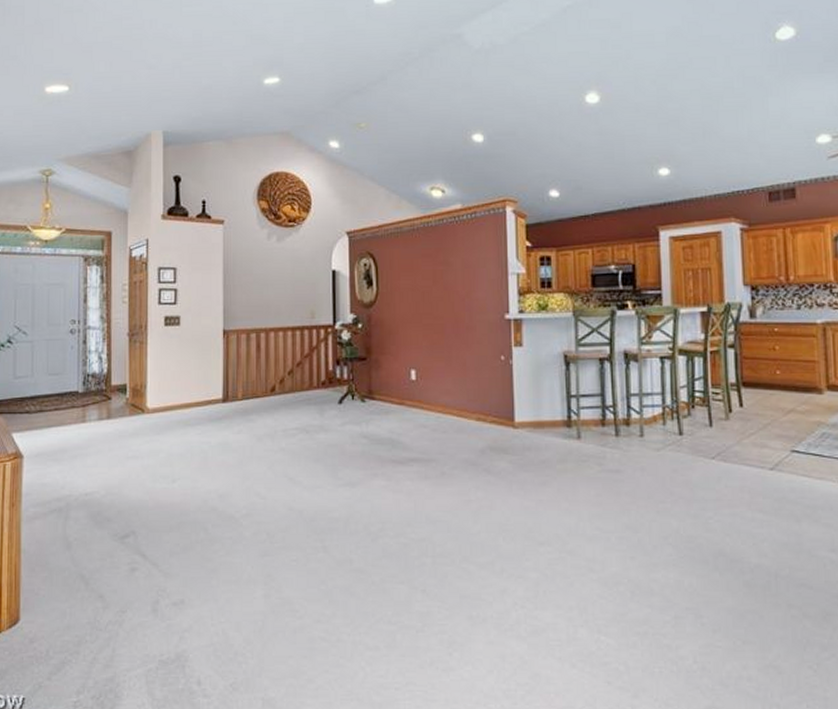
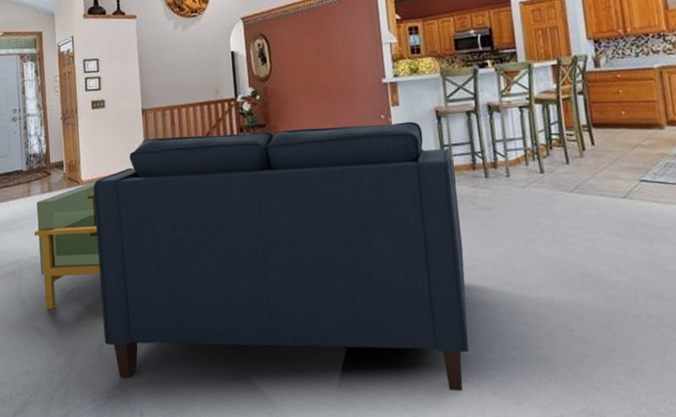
loveseat: none [88,409,164,556] -> present [35,181,100,310]
sofa: none [159,364,585,678] -> present [93,121,469,391]

